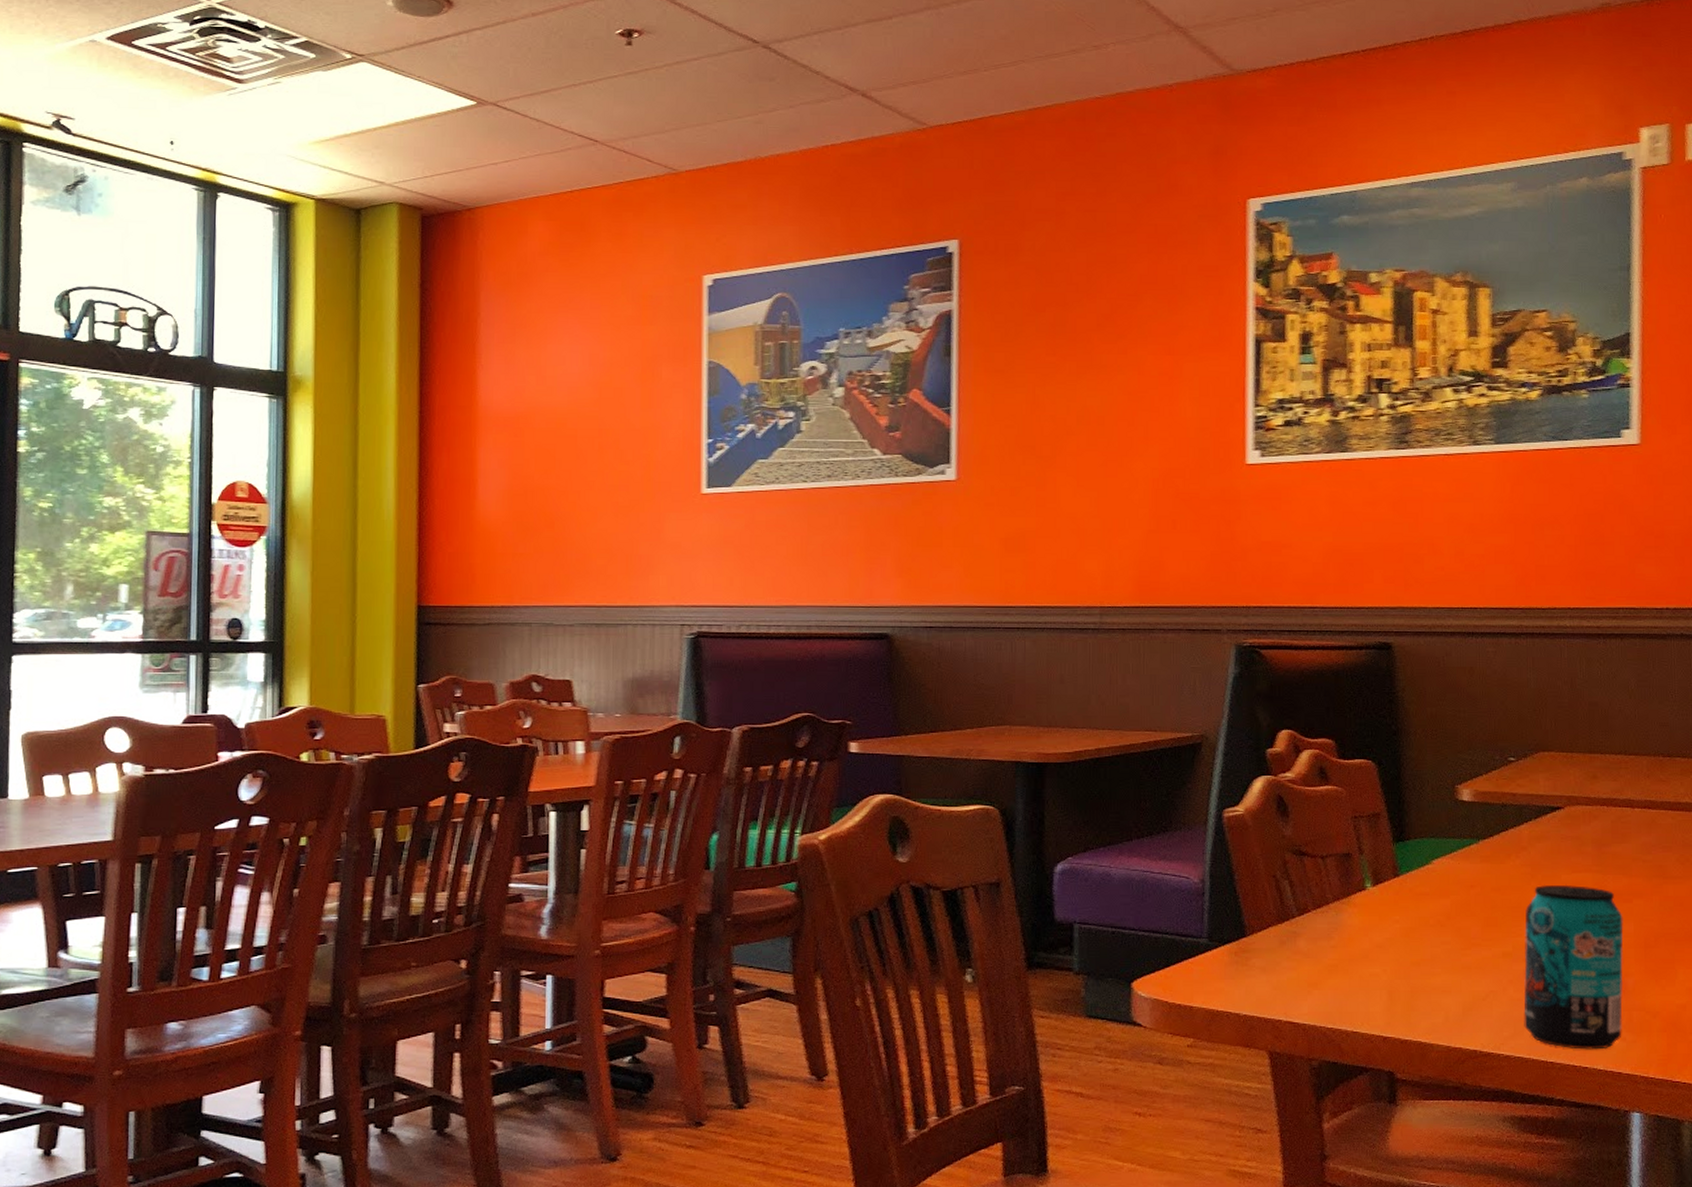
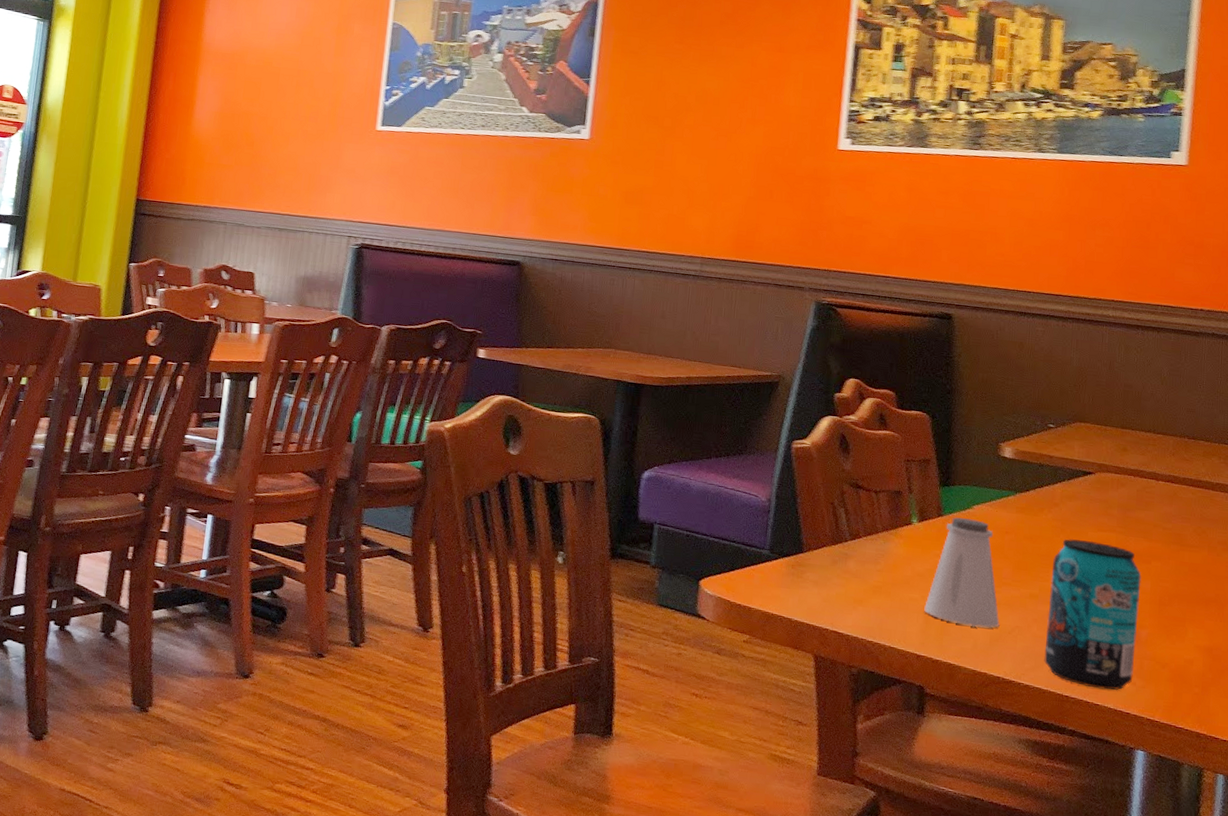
saltshaker: none [1387,876,1472,998] -> present [924,517,1000,628]

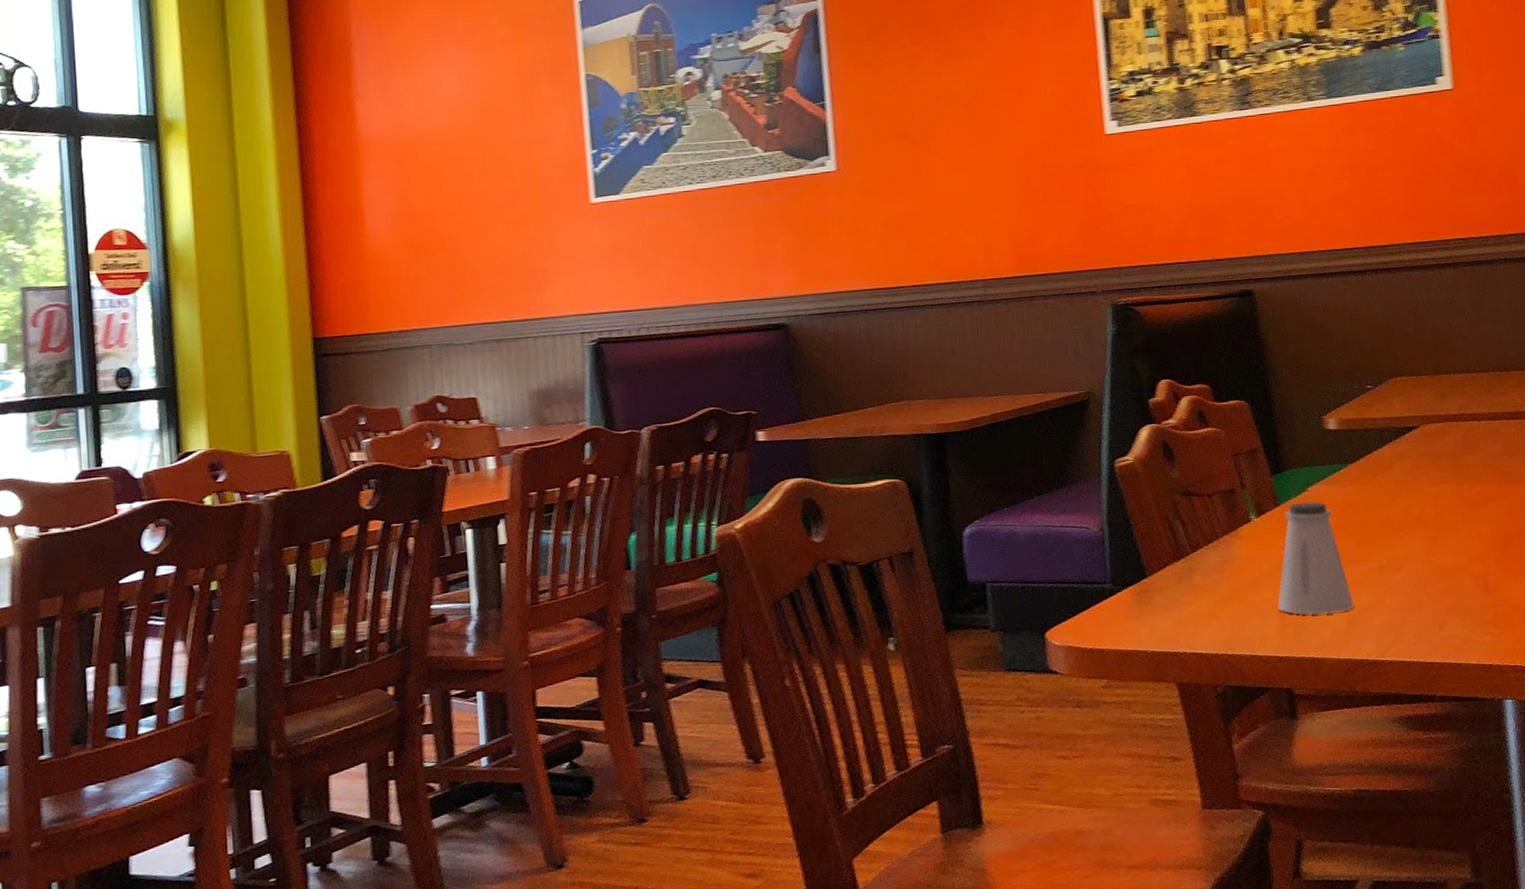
beverage can: present [1044,538,1142,691] -> none [1394,497,1490,648]

